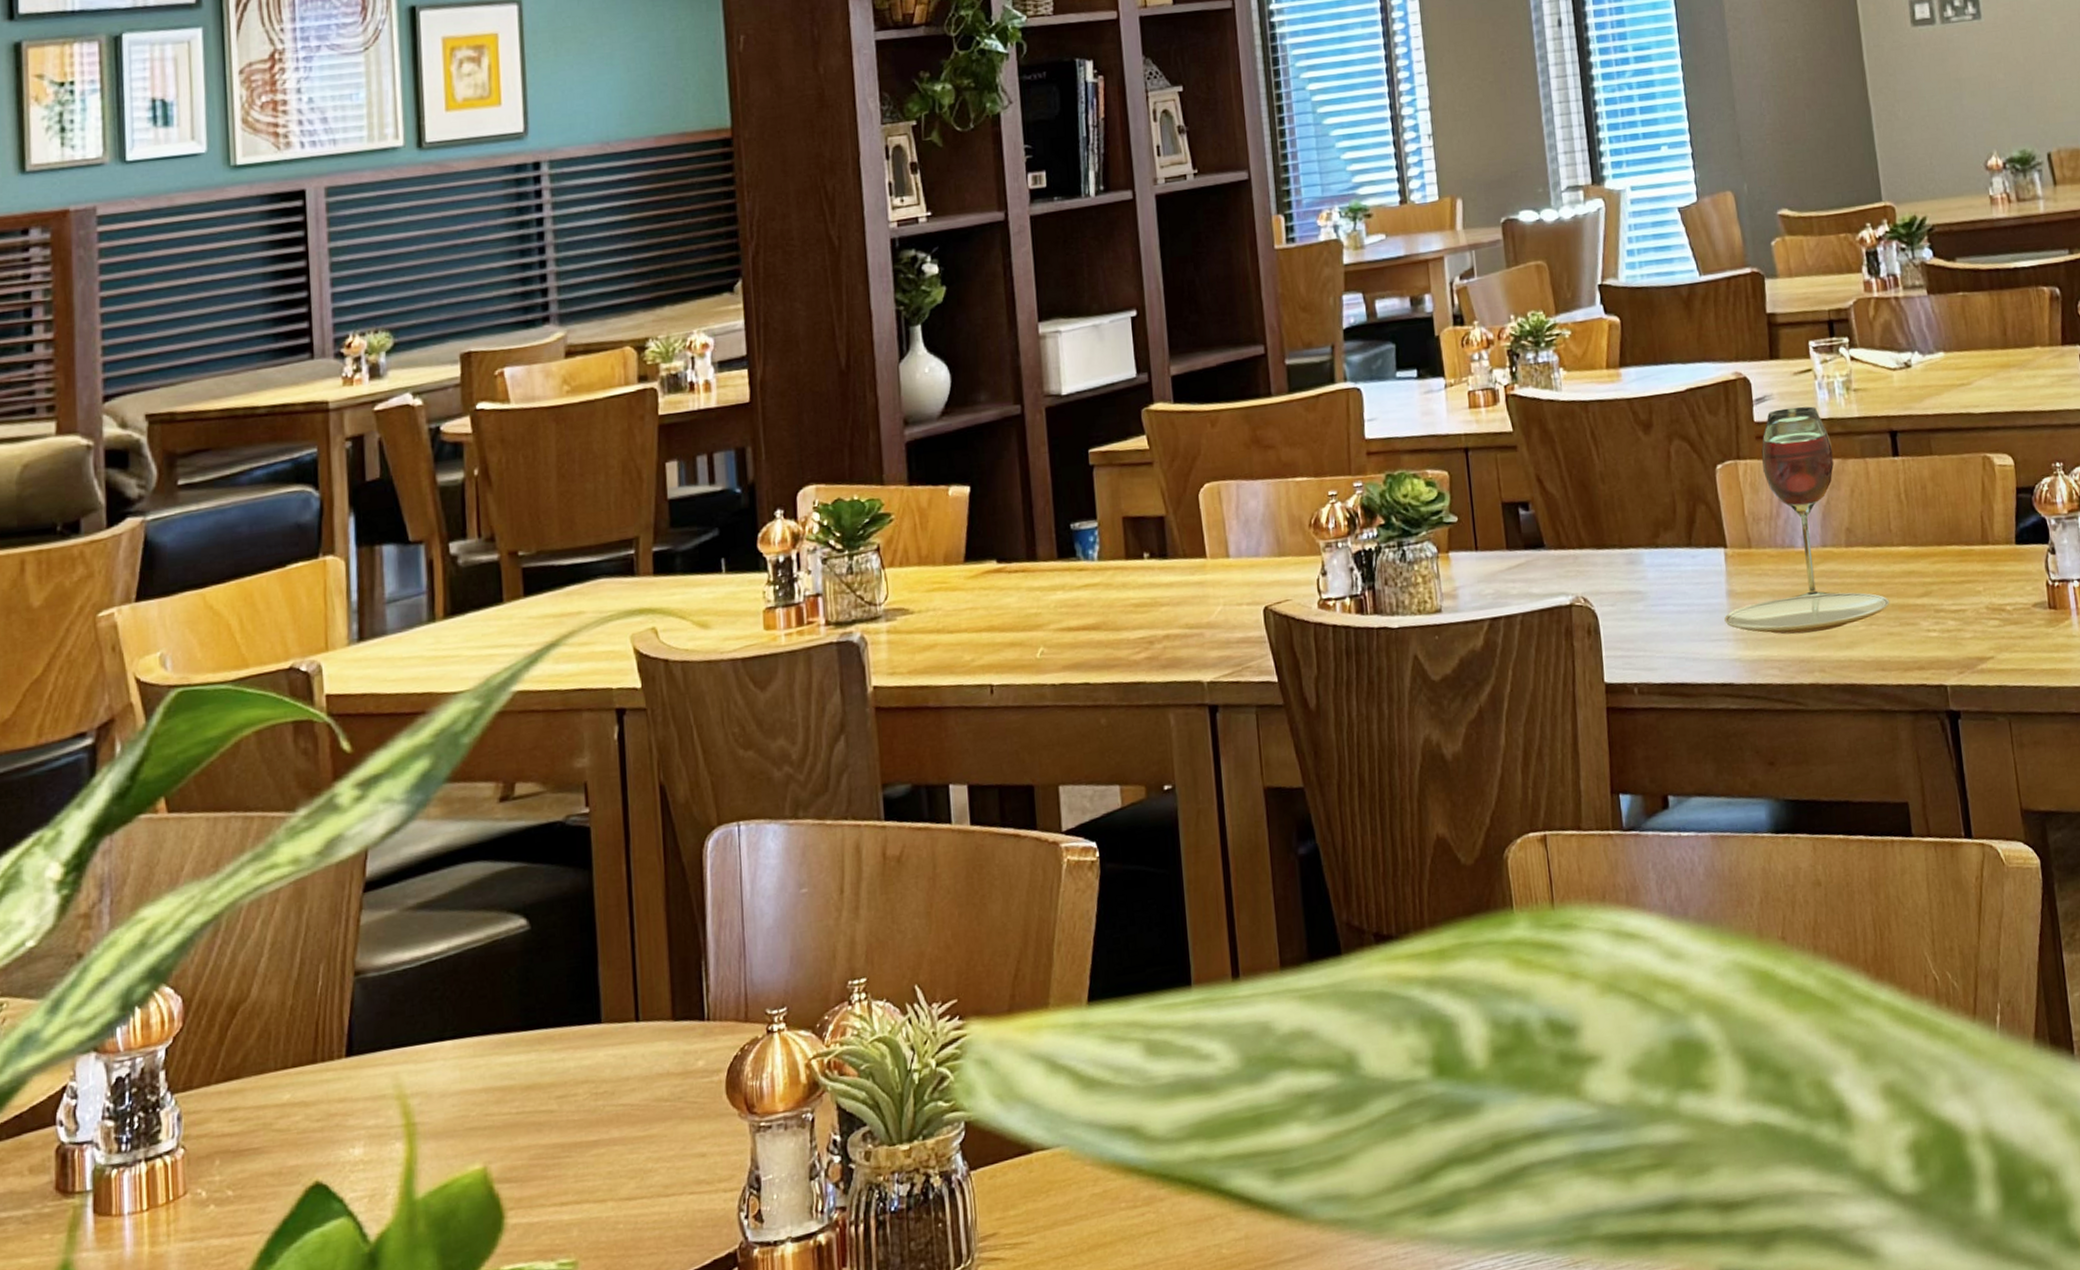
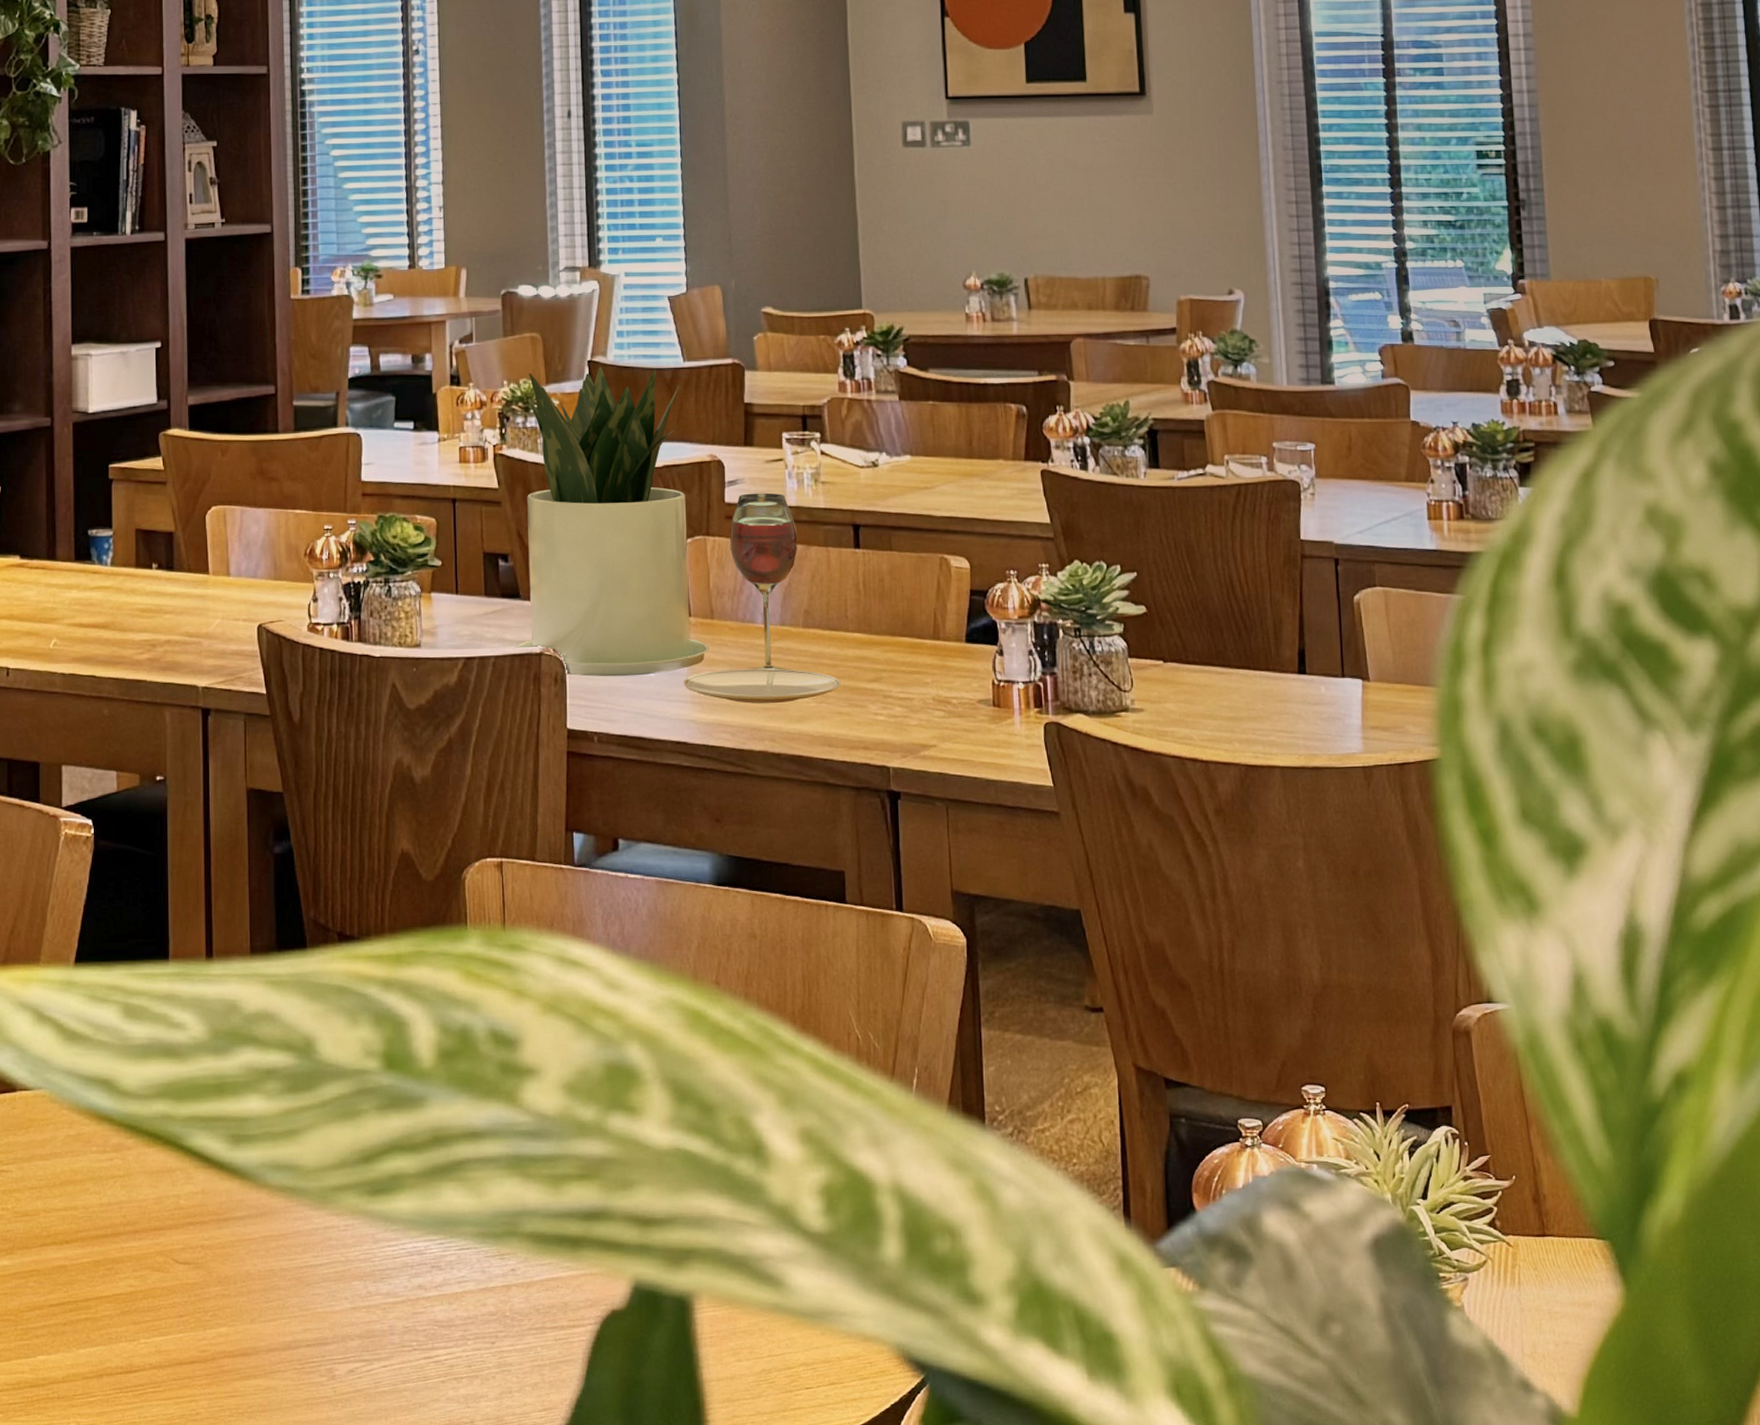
planter: none [1537,286,1749,625] -> present [513,367,709,677]

